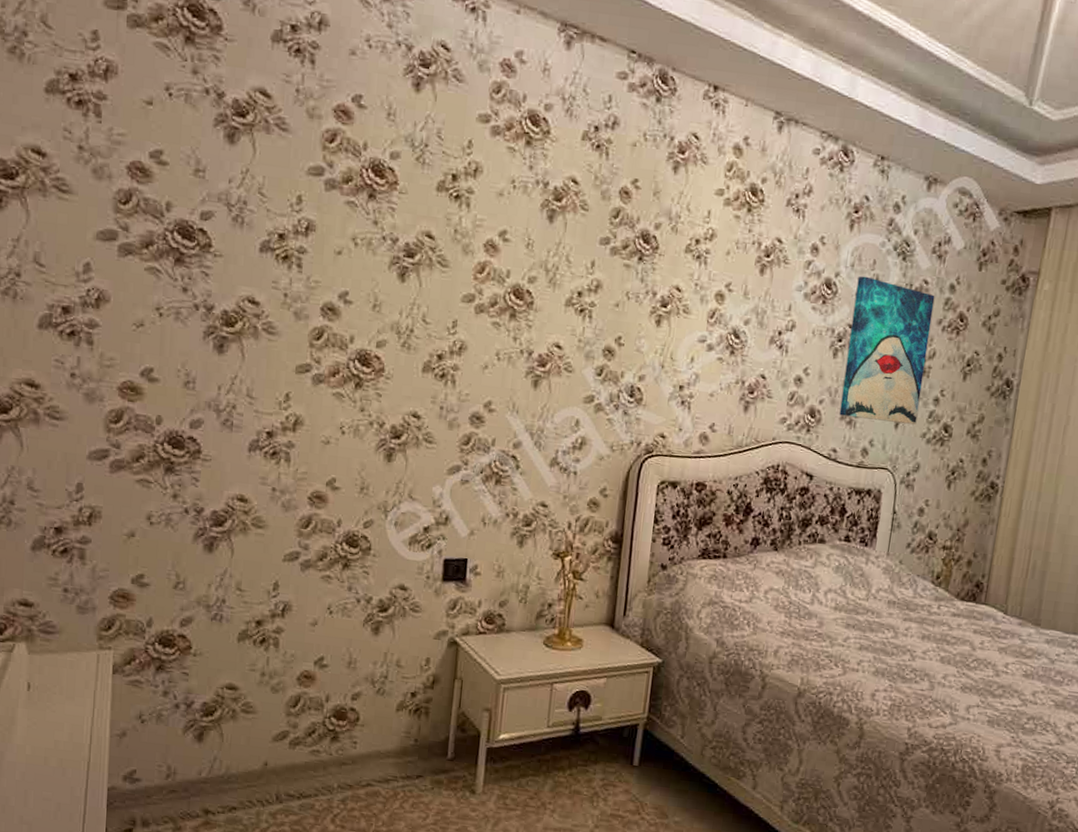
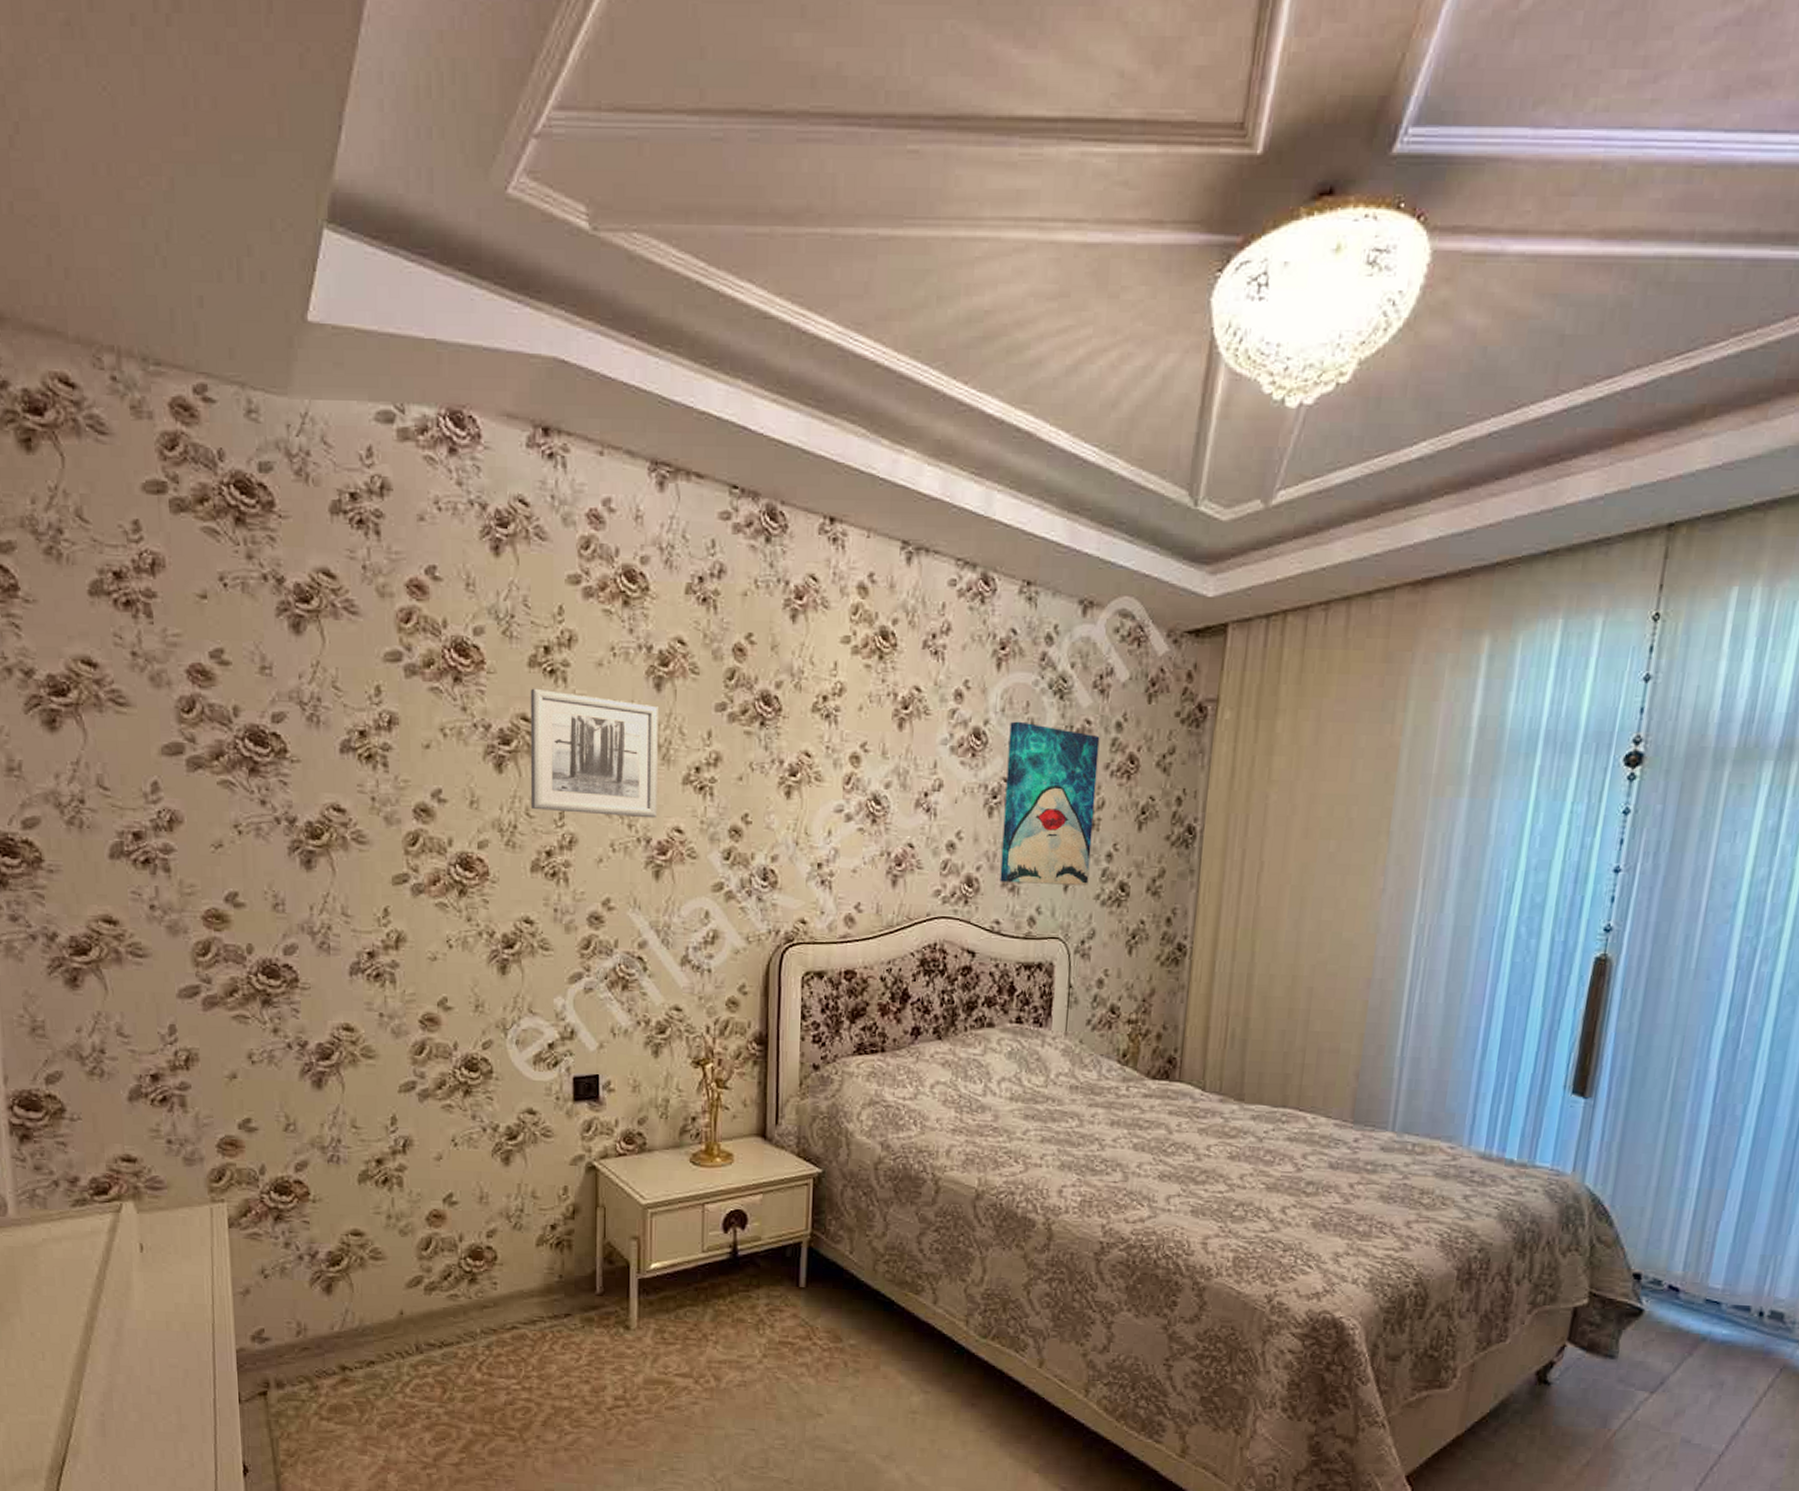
wall art: none [427,210,549,334] -> present [530,688,658,819]

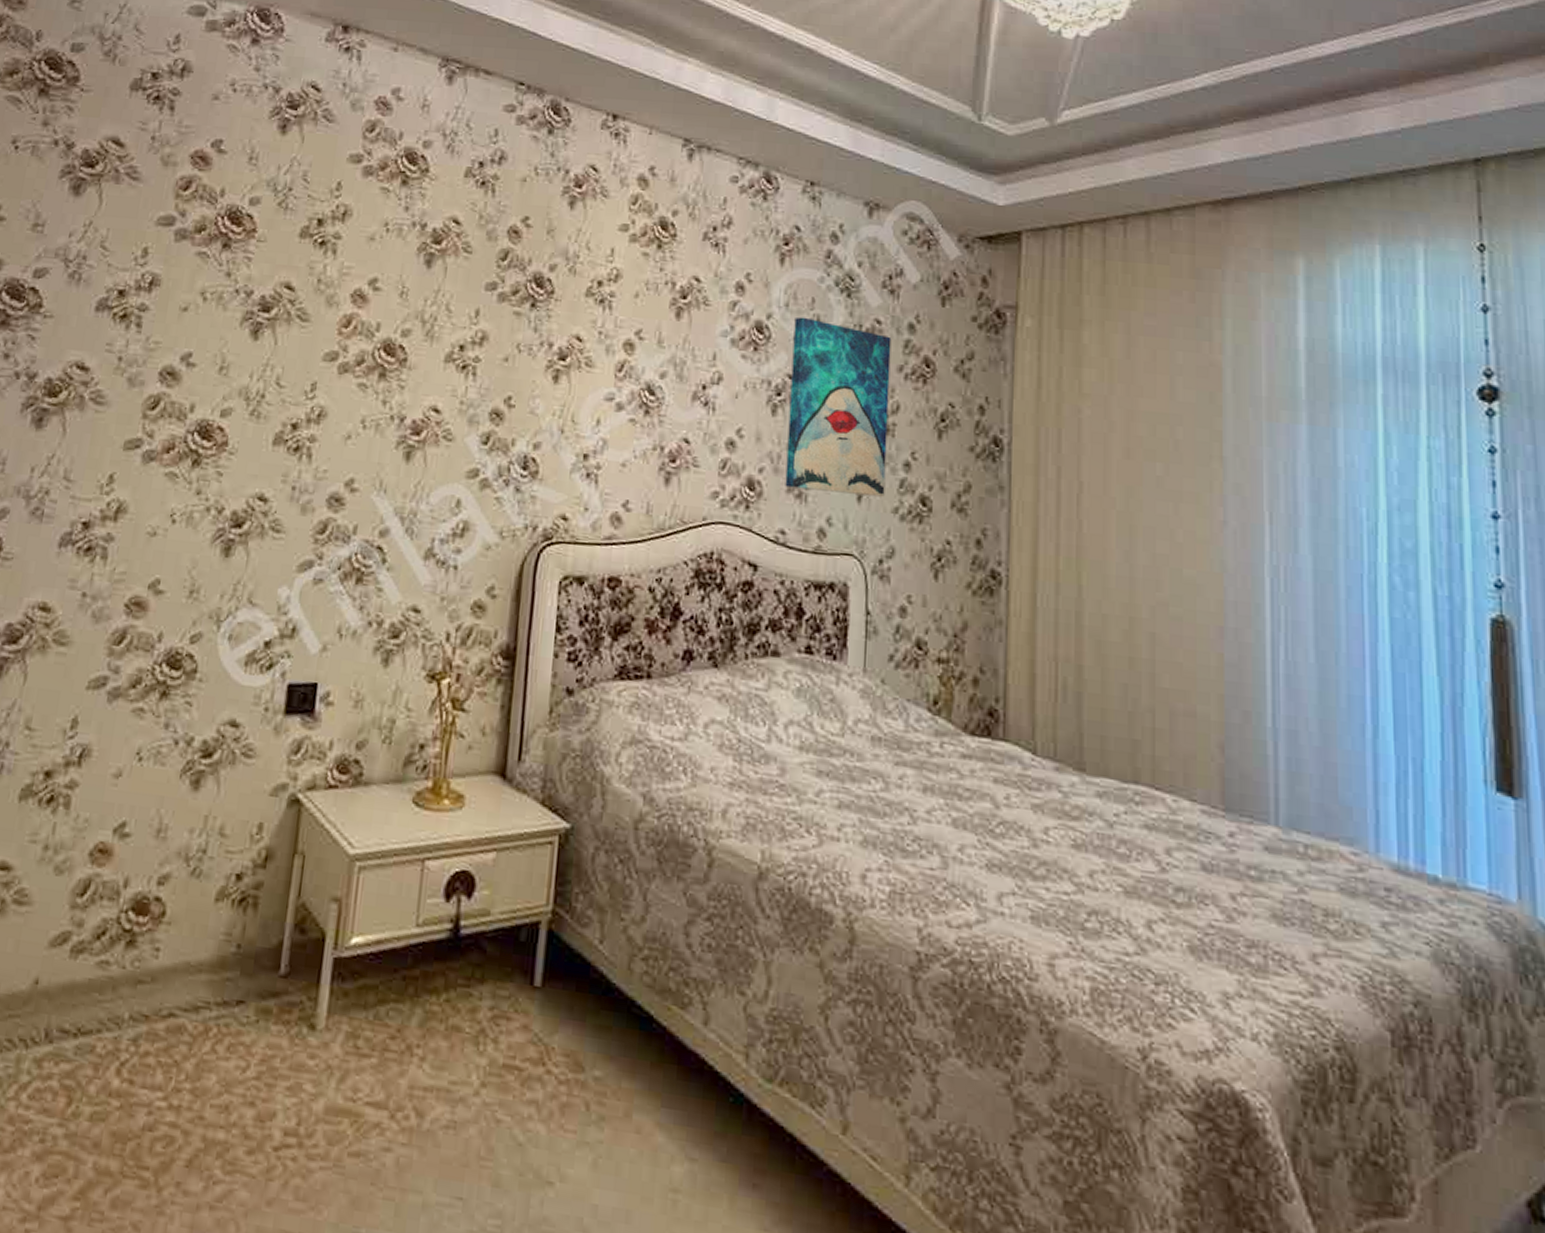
wall art: present [530,688,658,819] -> none [282,258,427,396]

